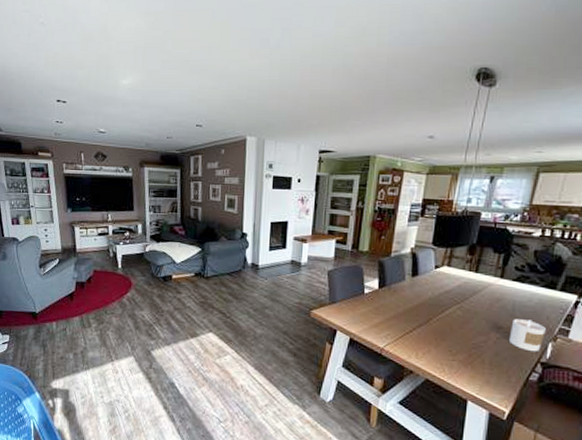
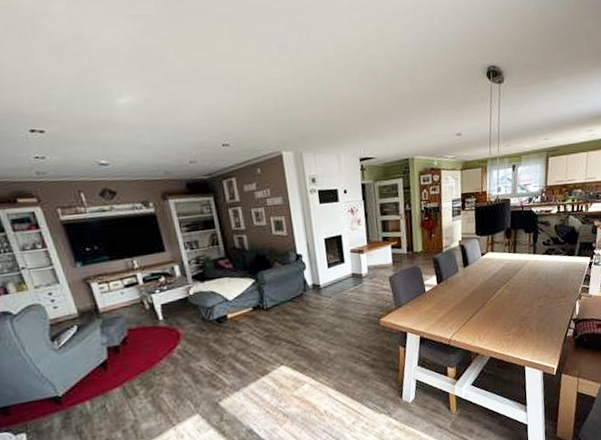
candle: present [508,319,546,352] -> none [547,285,573,313]

